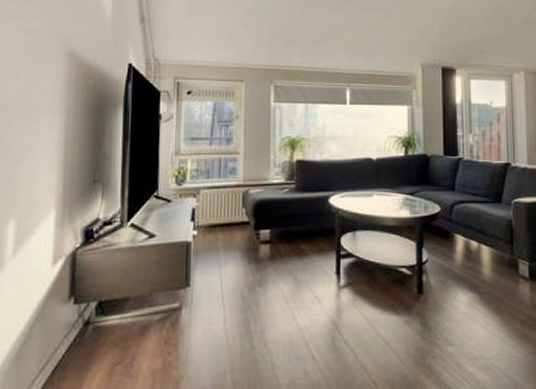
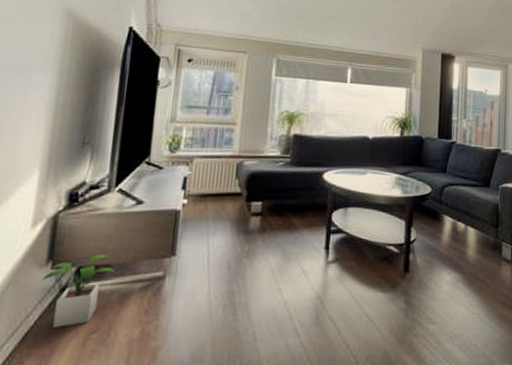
potted plant: none [66,288,132,360] -> present [42,254,114,327]

